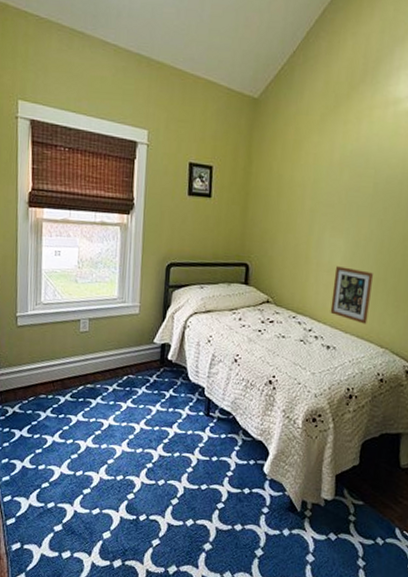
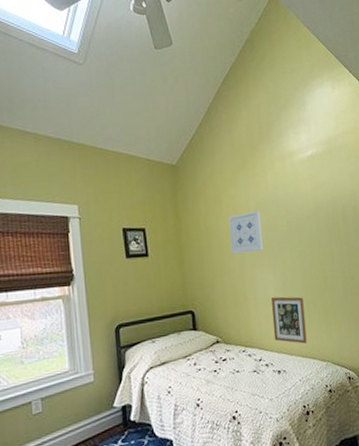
wall art: none [301,164,345,212] -> present [228,210,263,254]

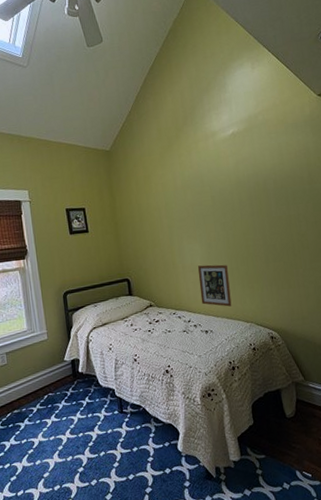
wall art: present [228,210,263,254] -> none [157,187,190,228]

